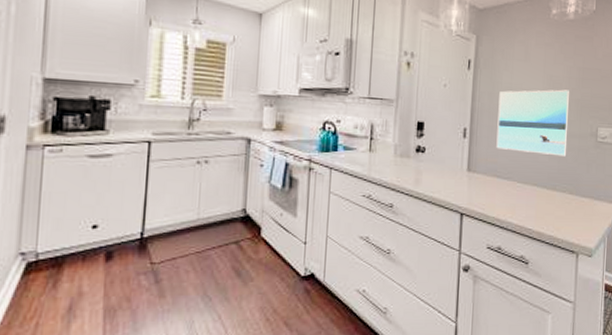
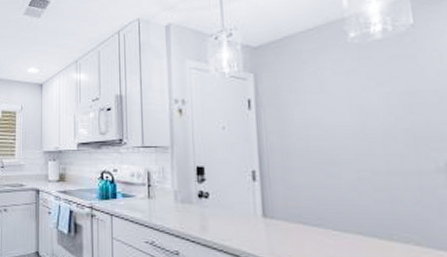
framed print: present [496,89,570,157] -> none [292,119,402,199]

